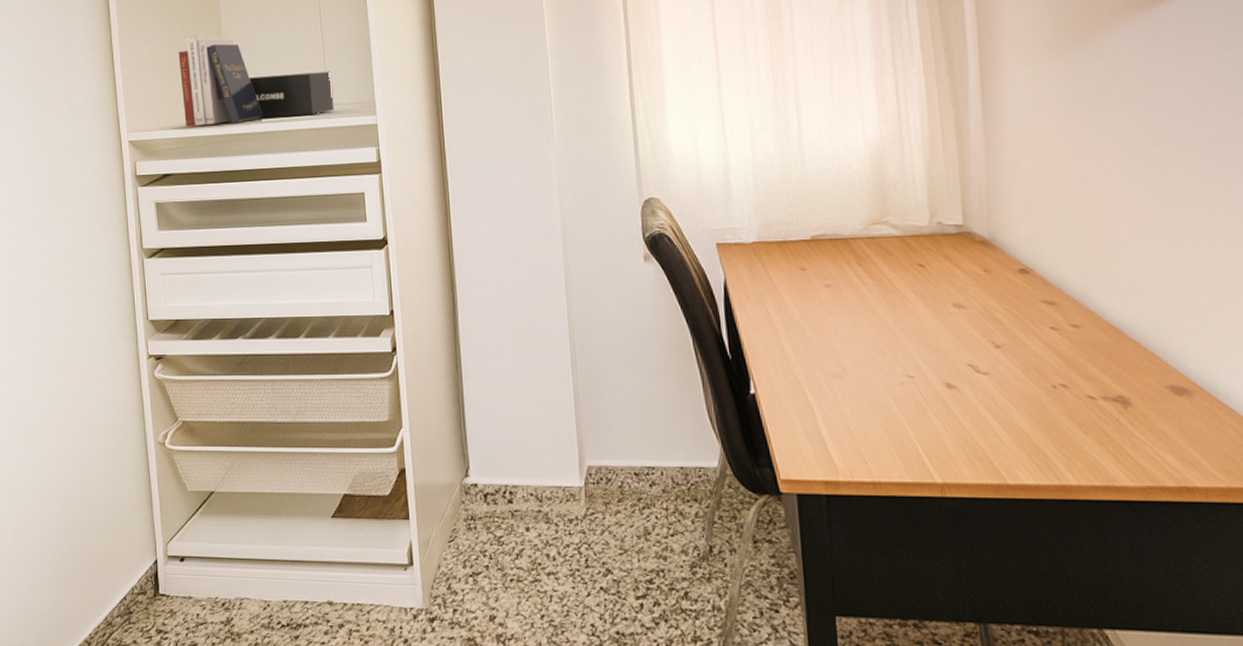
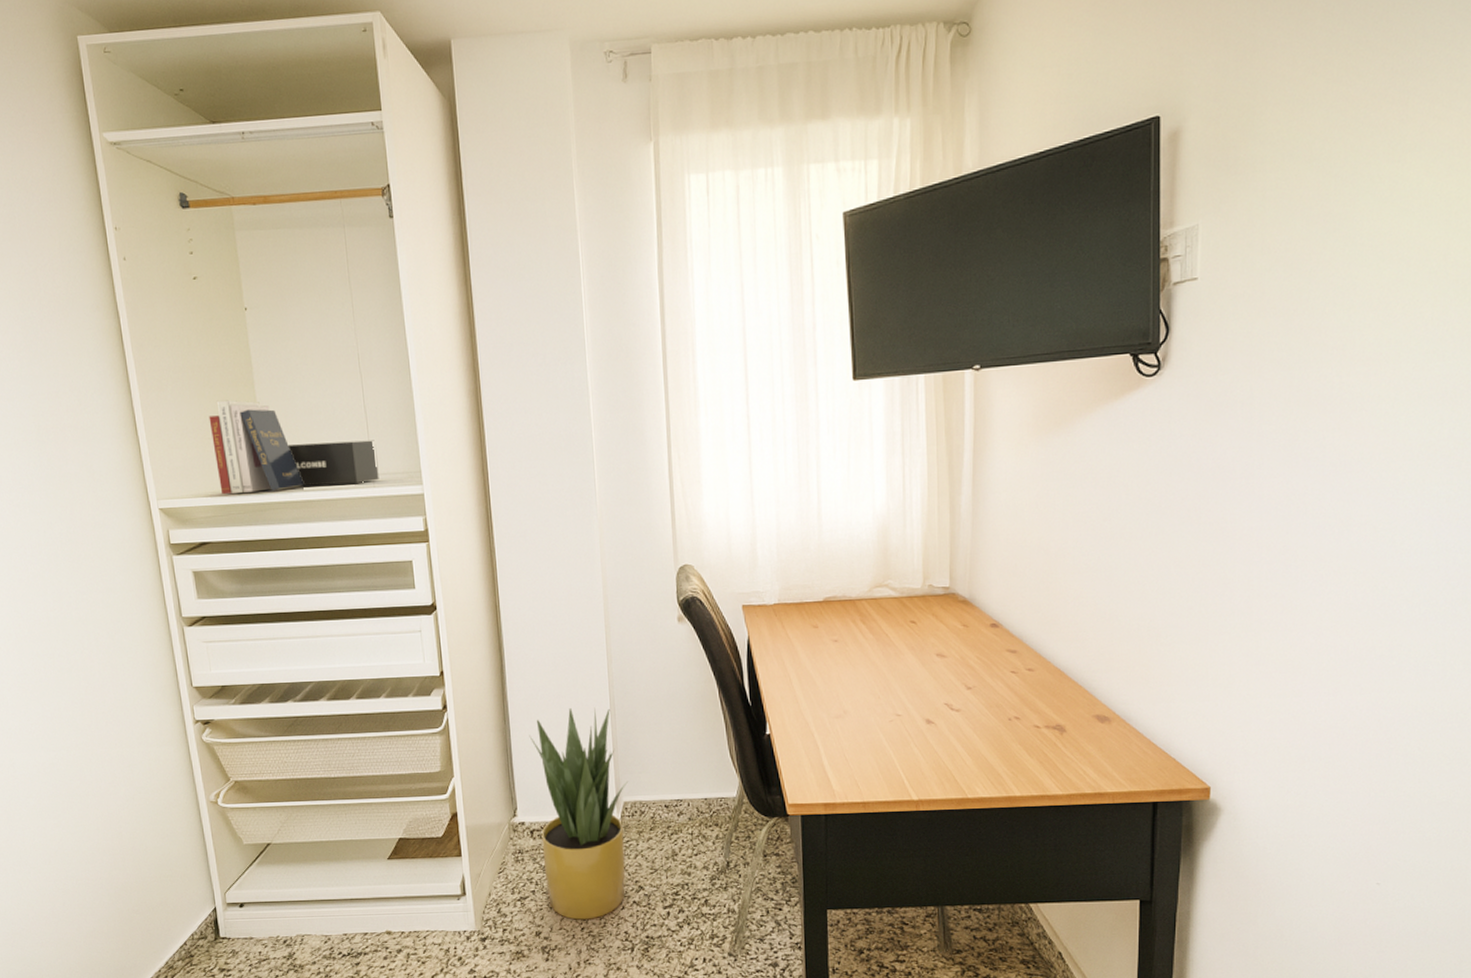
planter: none [482,355,592,606] -> present [529,707,628,920]

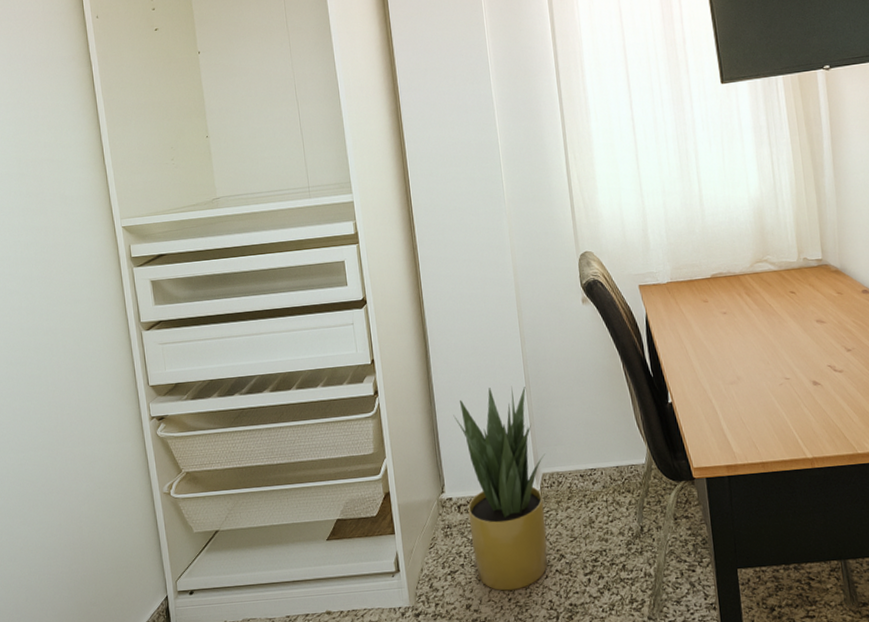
books: present [208,400,305,495] -> none [166,129,249,212]
box: present [288,440,379,487] -> none [235,157,314,201]

